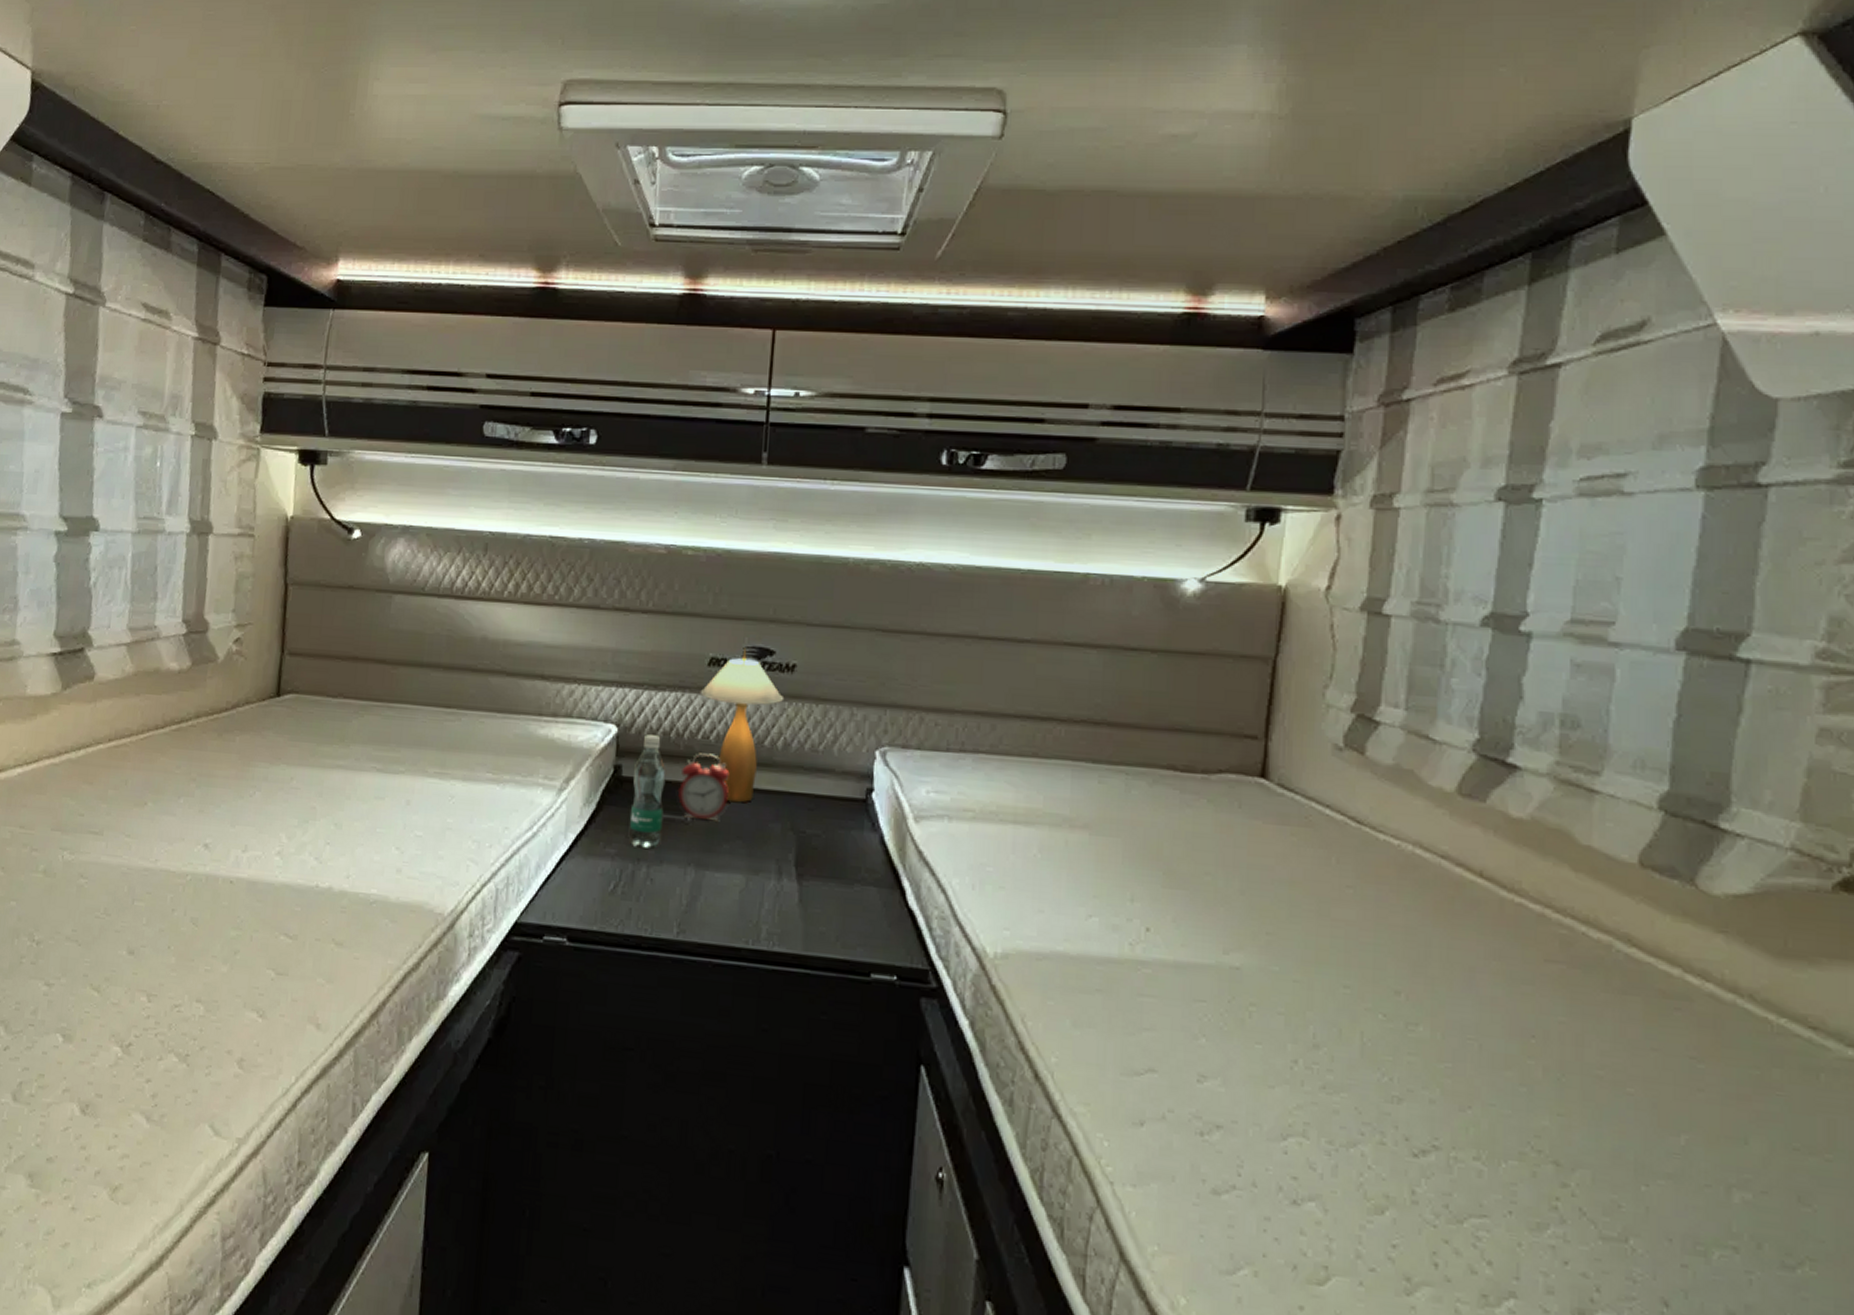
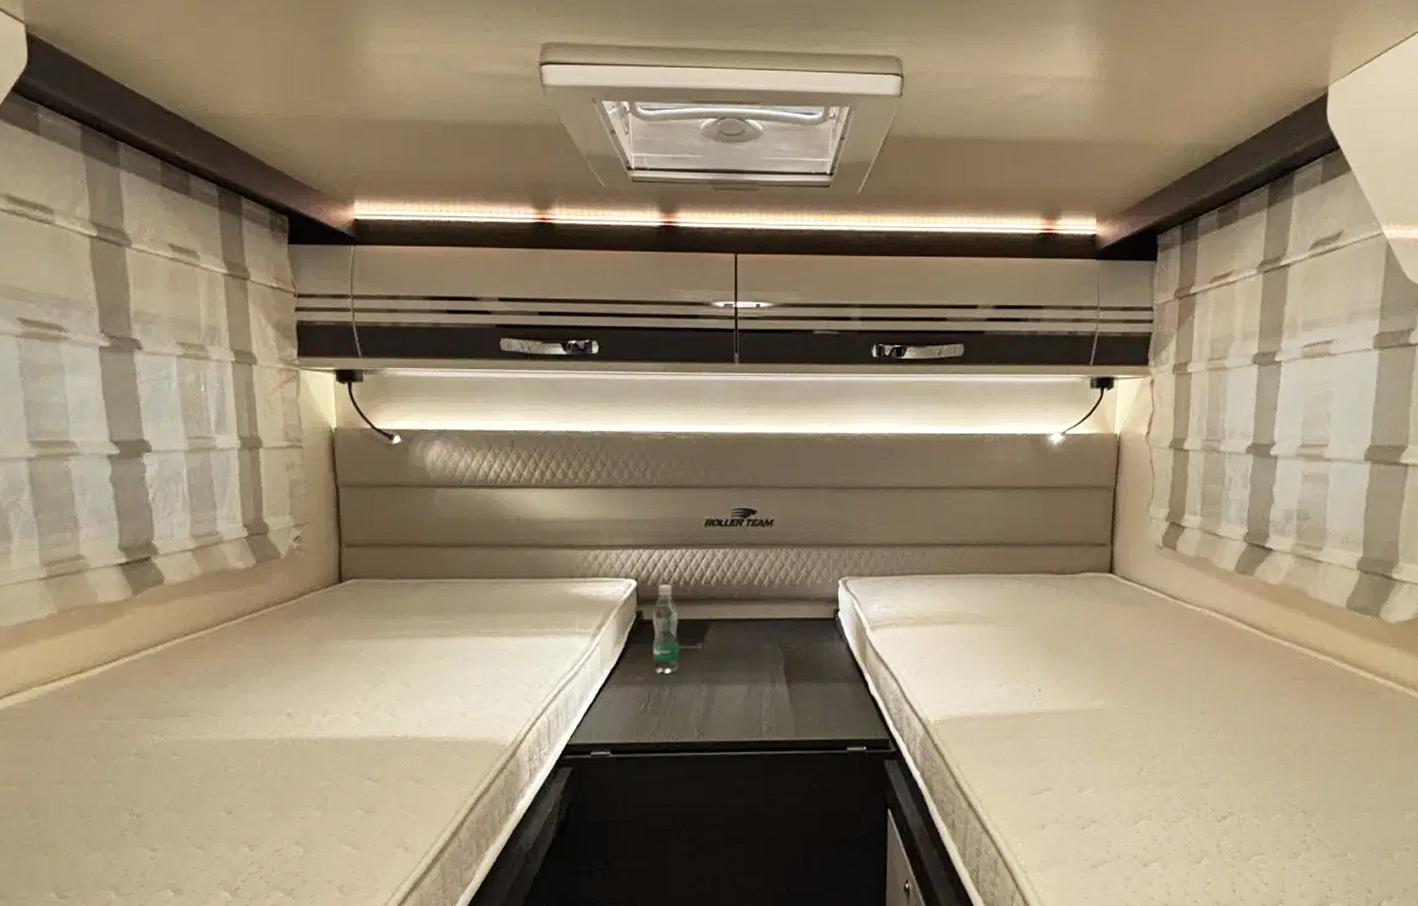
alarm clock: present [678,753,730,822] -> none [690,595,729,647]
table lamp: present [700,648,785,803] -> none [700,510,767,631]

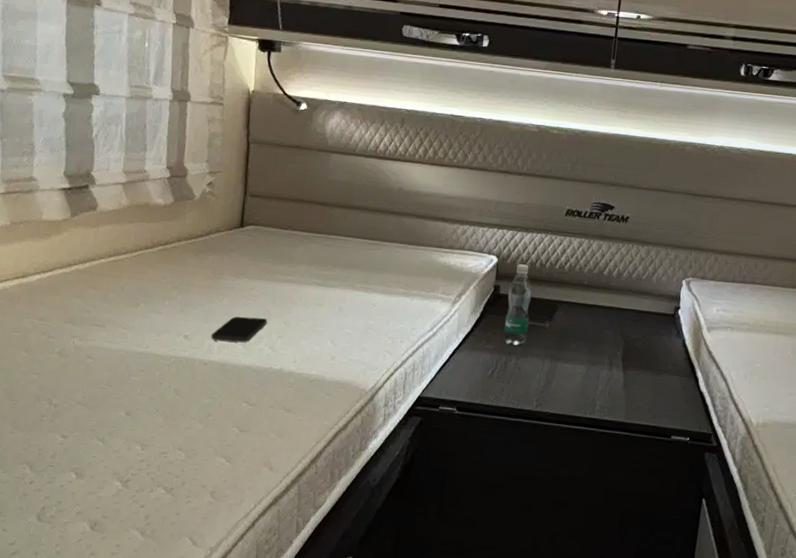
smartphone: none [319,682,383,713] -> present [211,316,267,342]

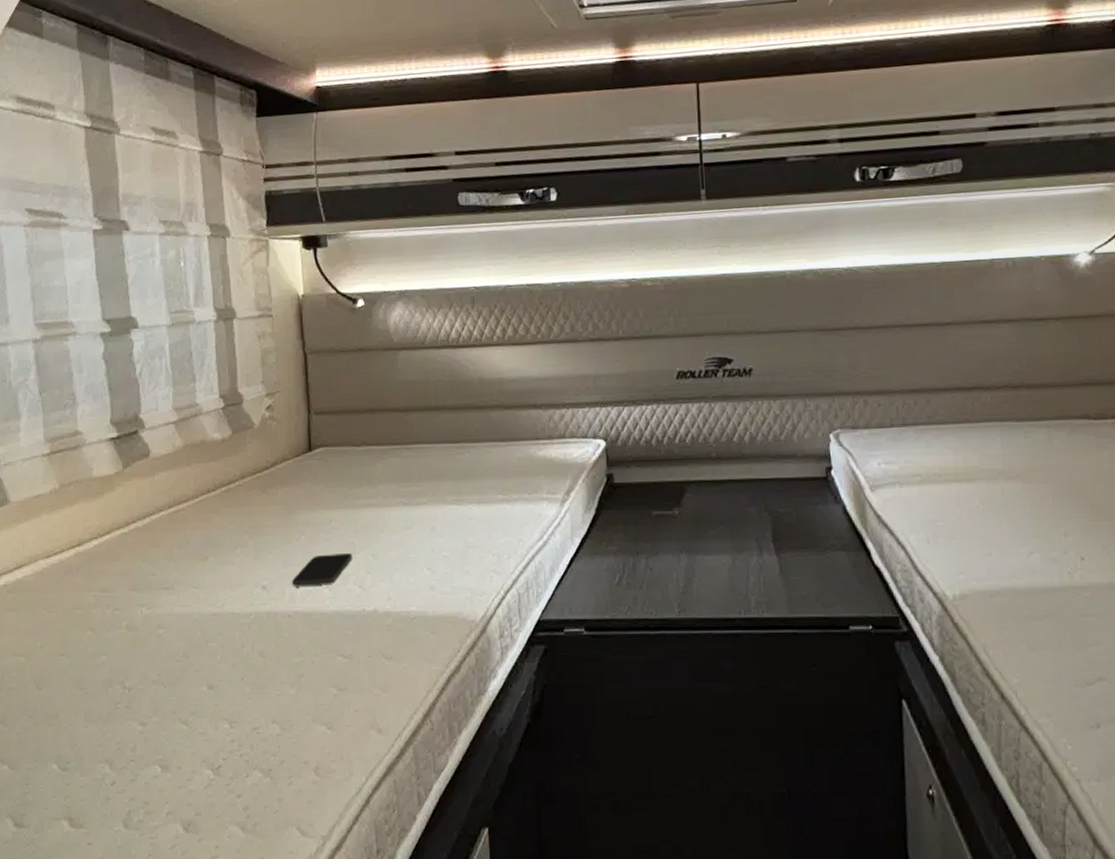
bottle: present [504,264,533,346] -> none [624,444,655,544]

